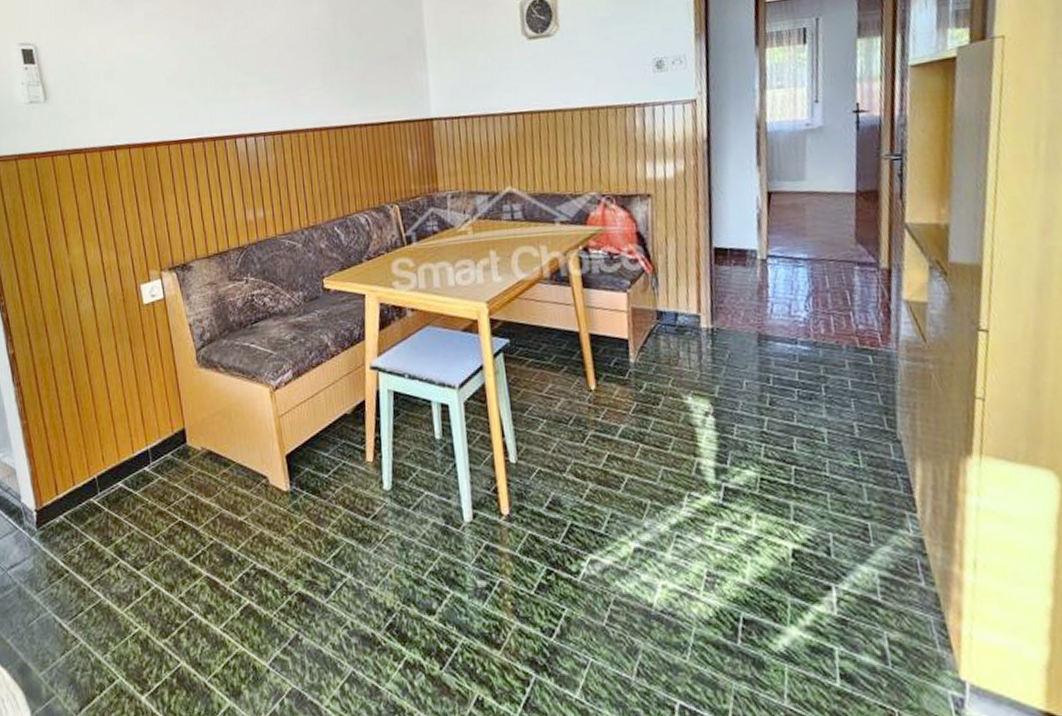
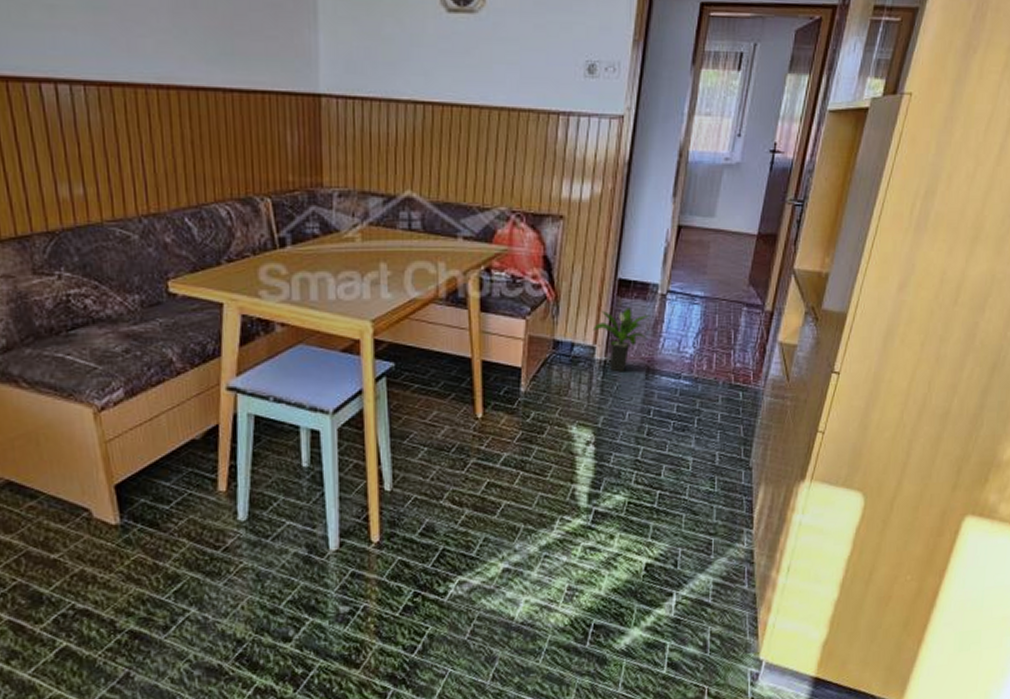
potted plant: none [694,275,754,340] -> present [592,307,649,372]

